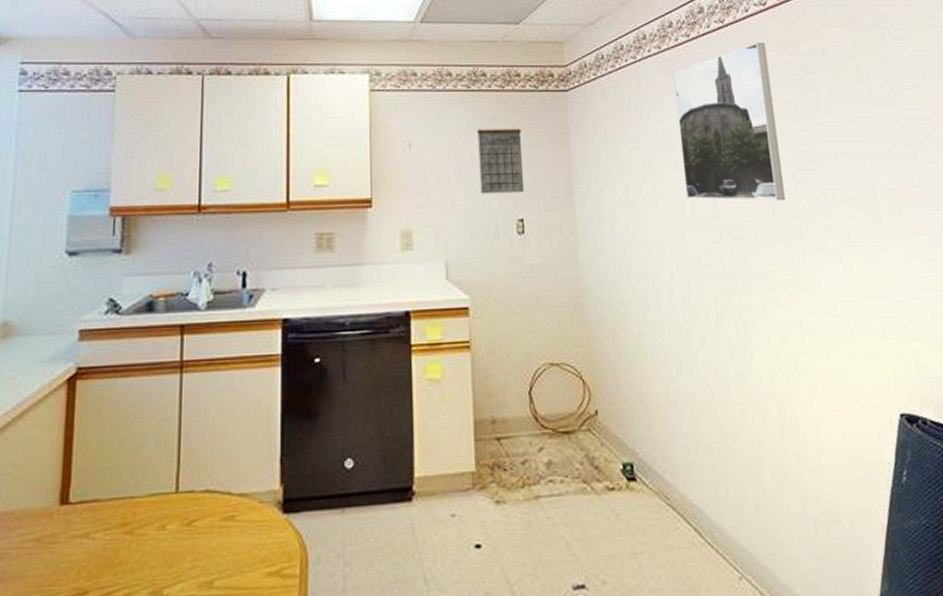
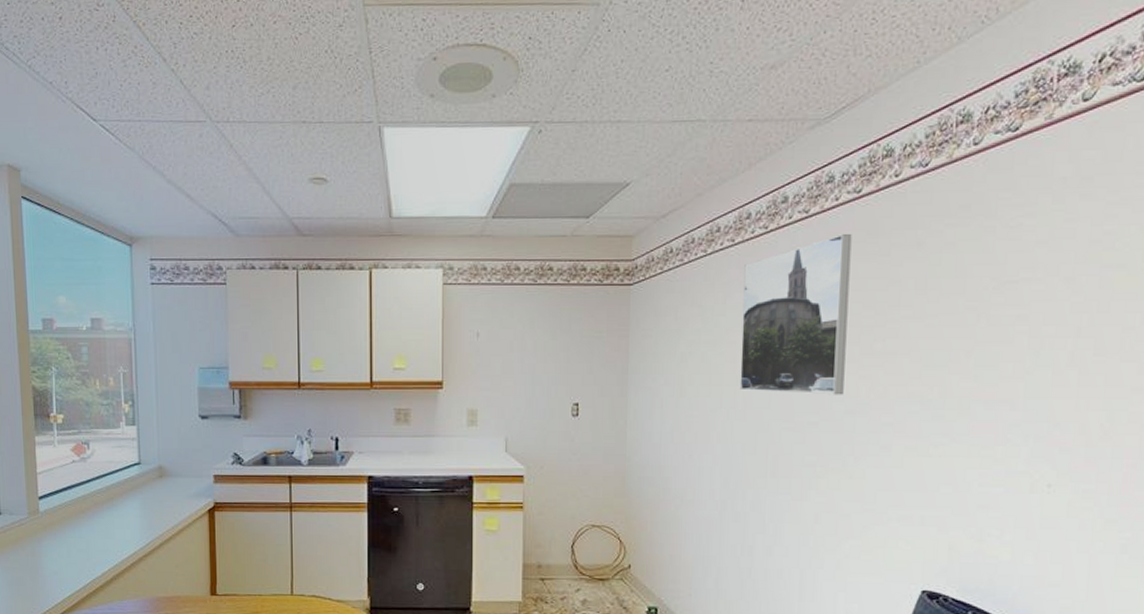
calendar: present [477,118,525,194] -> none [540,311,583,380]

